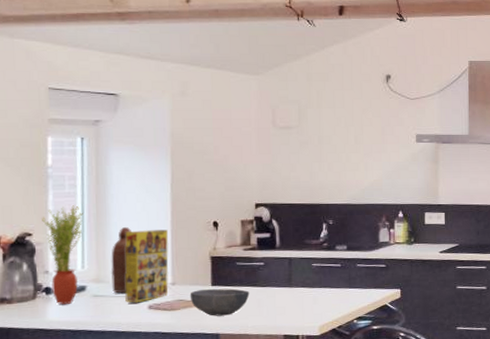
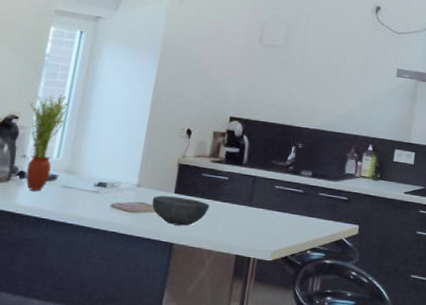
bottle: present [110,226,131,294] -> none [81,122,109,188]
cereal box: present [125,230,169,303] -> none [91,127,143,200]

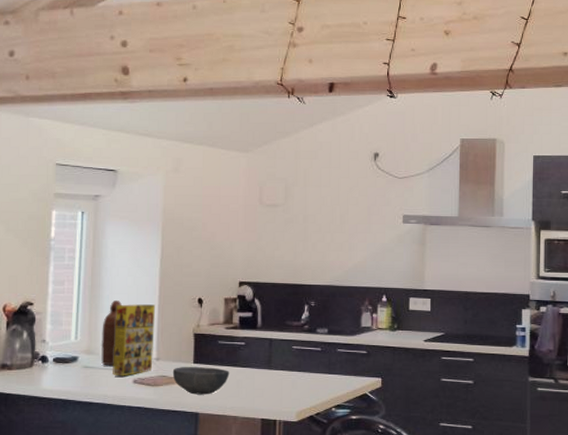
potted plant: present [25,95,69,191] -> none [43,277,79,373]
bottle: none [81,122,109,188] -> present [100,299,122,366]
cereal box: none [91,127,143,200] -> present [113,304,155,377]

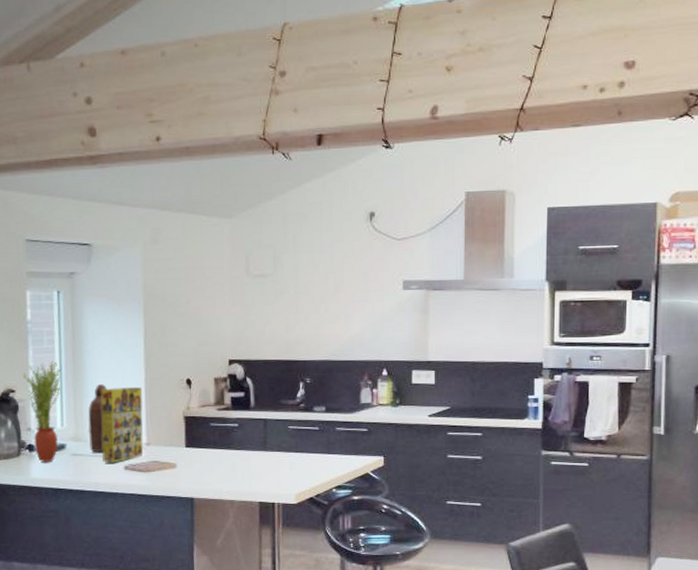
potted plant: none [43,277,79,373] -> present [23,361,61,462]
bowl: present [172,367,230,395] -> none [164,451,224,479]

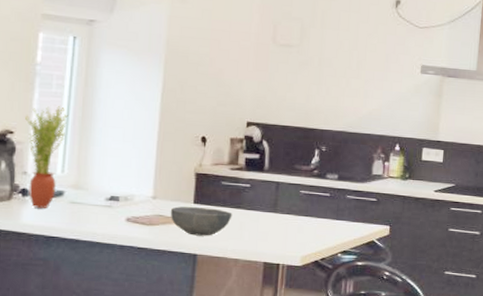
bottle: present [88,383,107,453] -> none [90,133,116,203]
cereal box: present [101,387,143,463] -> none [103,138,153,214]
bowl: none [164,451,224,479] -> present [170,206,233,236]

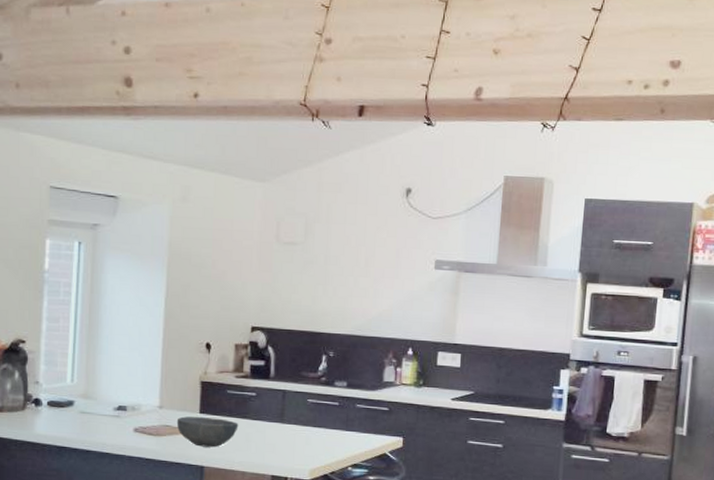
potted plant: present [25,106,68,208] -> none [36,314,76,418]

